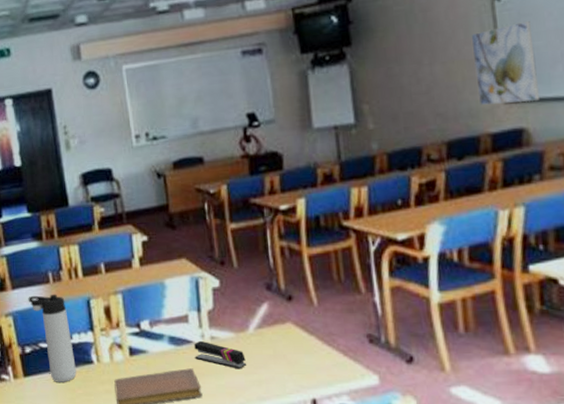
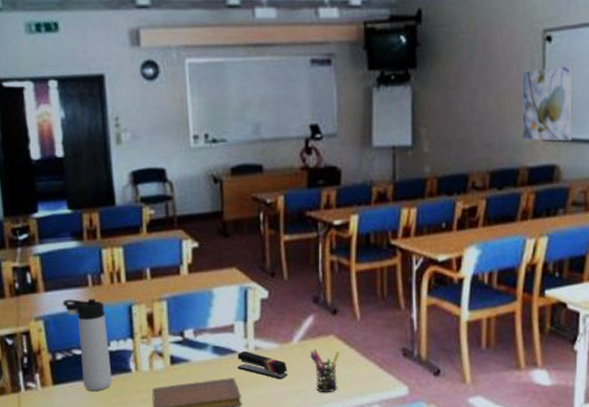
pen holder: none [267,337,301,382] -> present [309,349,340,392]

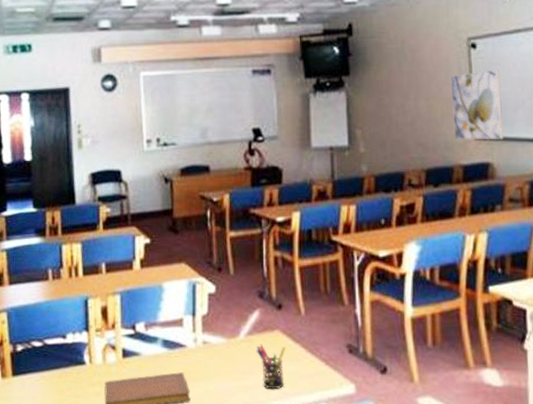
thermos bottle: present [63,298,112,391] -> none [25,291,67,383]
stapler: present [238,350,288,380] -> none [186,345,236,375]

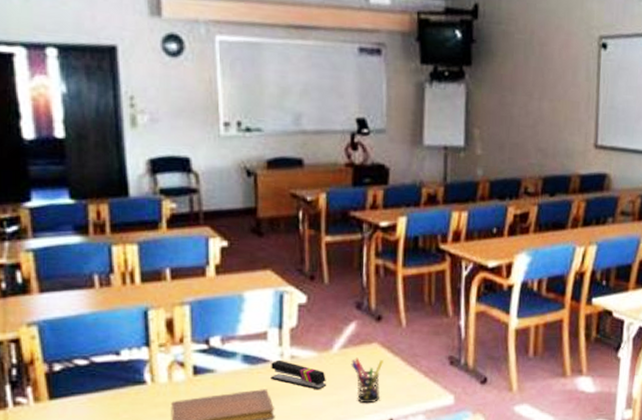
stapler: none [186,345,236,375] -> present [271,359,327,390]
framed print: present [450,69,503,140] -> none [575,74,626,150]

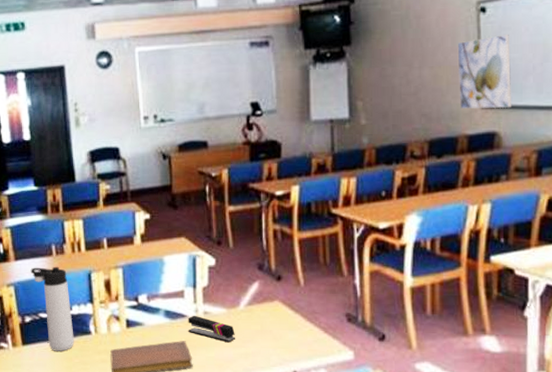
thermos bottle: none [62,301,123,406] -> present [30,266,74,351]
pen holder: present [350,357,383,403] -> none [256,314,285,356]
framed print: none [575,74,626,150] -> present [457,34,511,109]

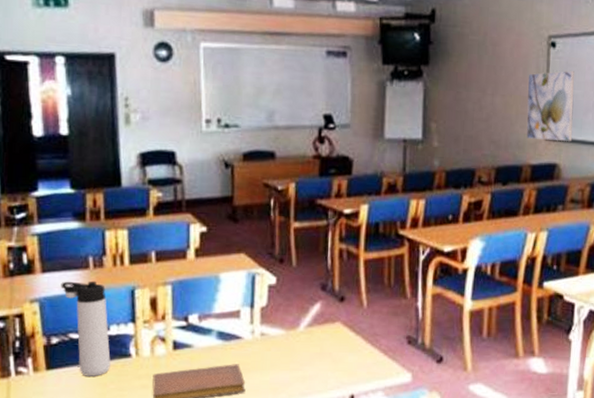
stapler: present [188,315,236,343] -> none [242,336,294,366]

